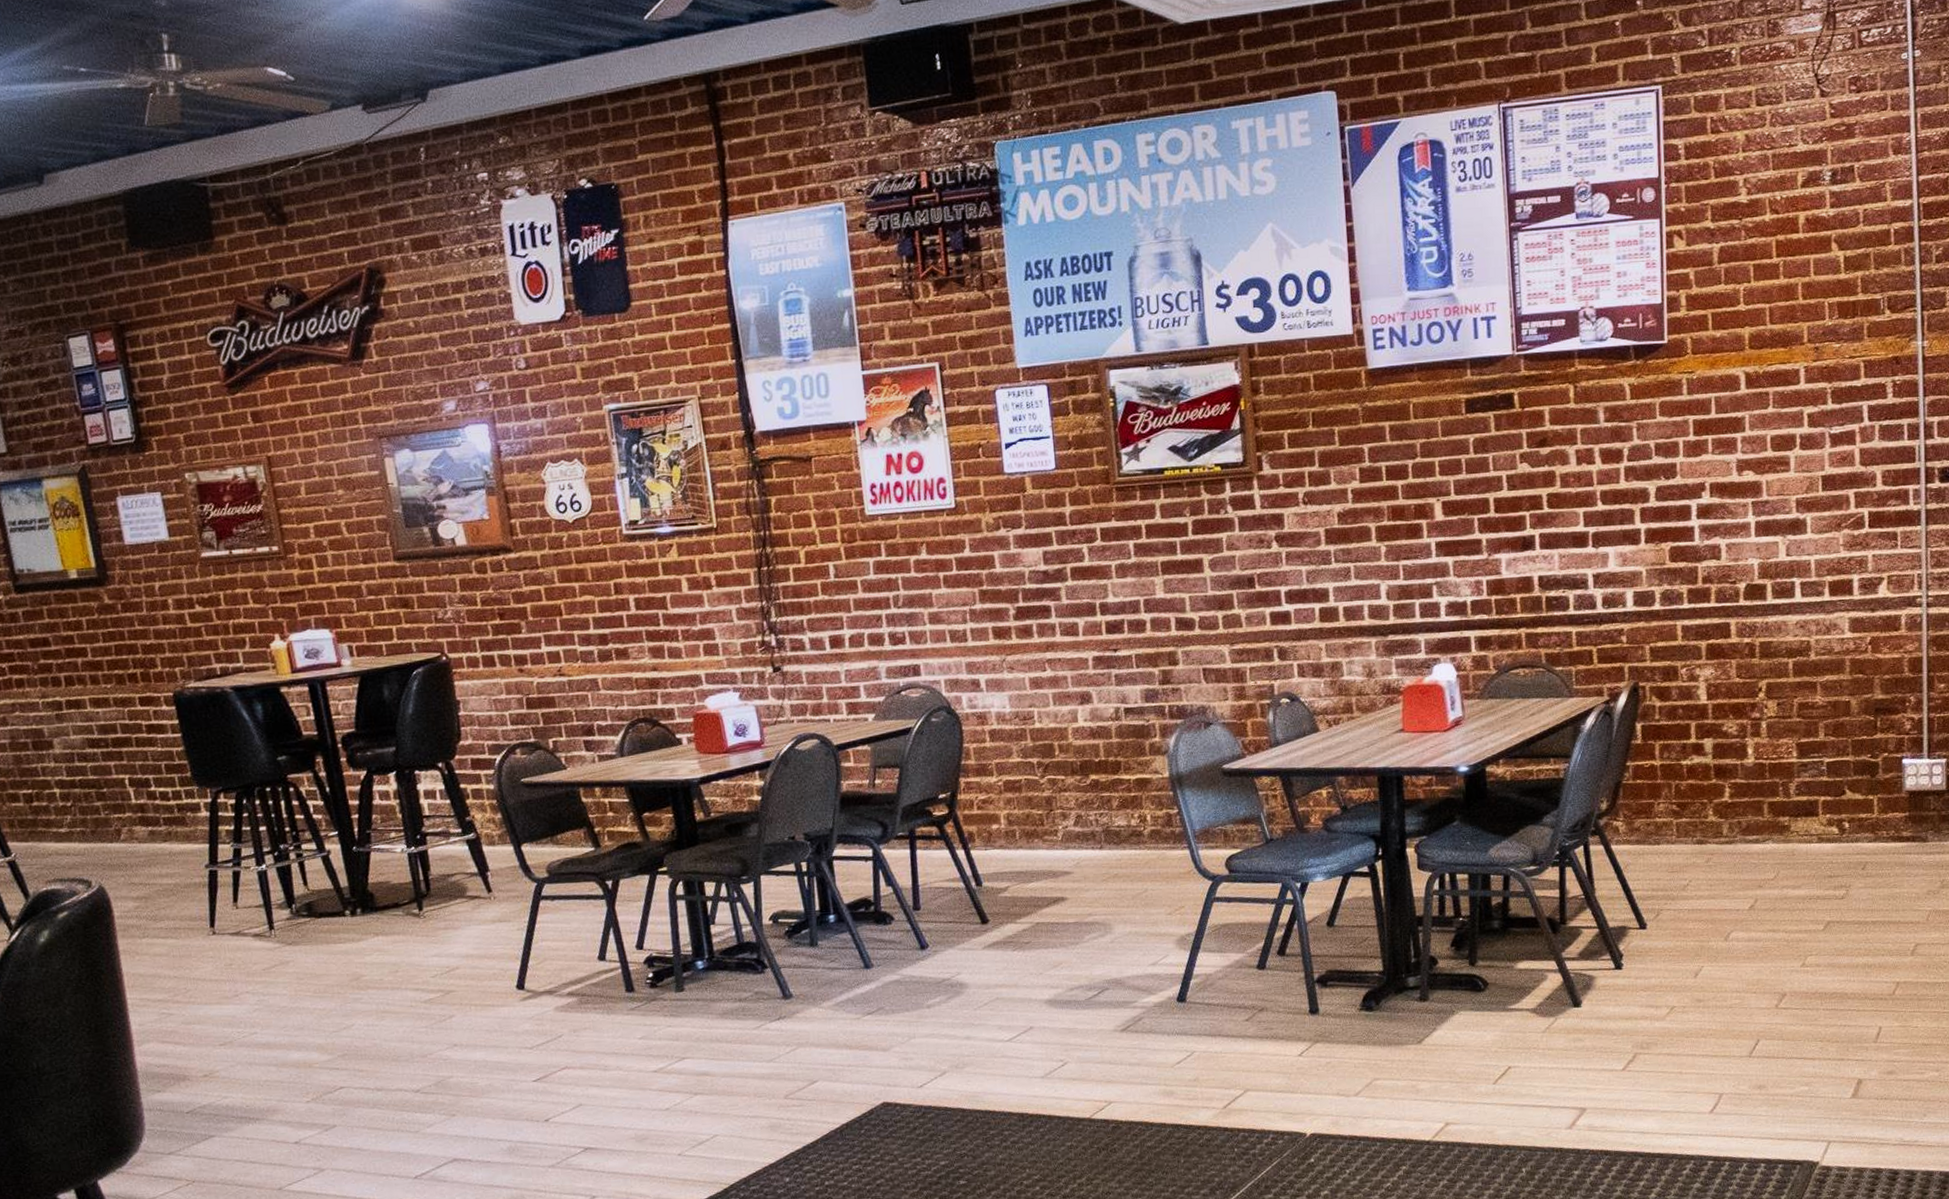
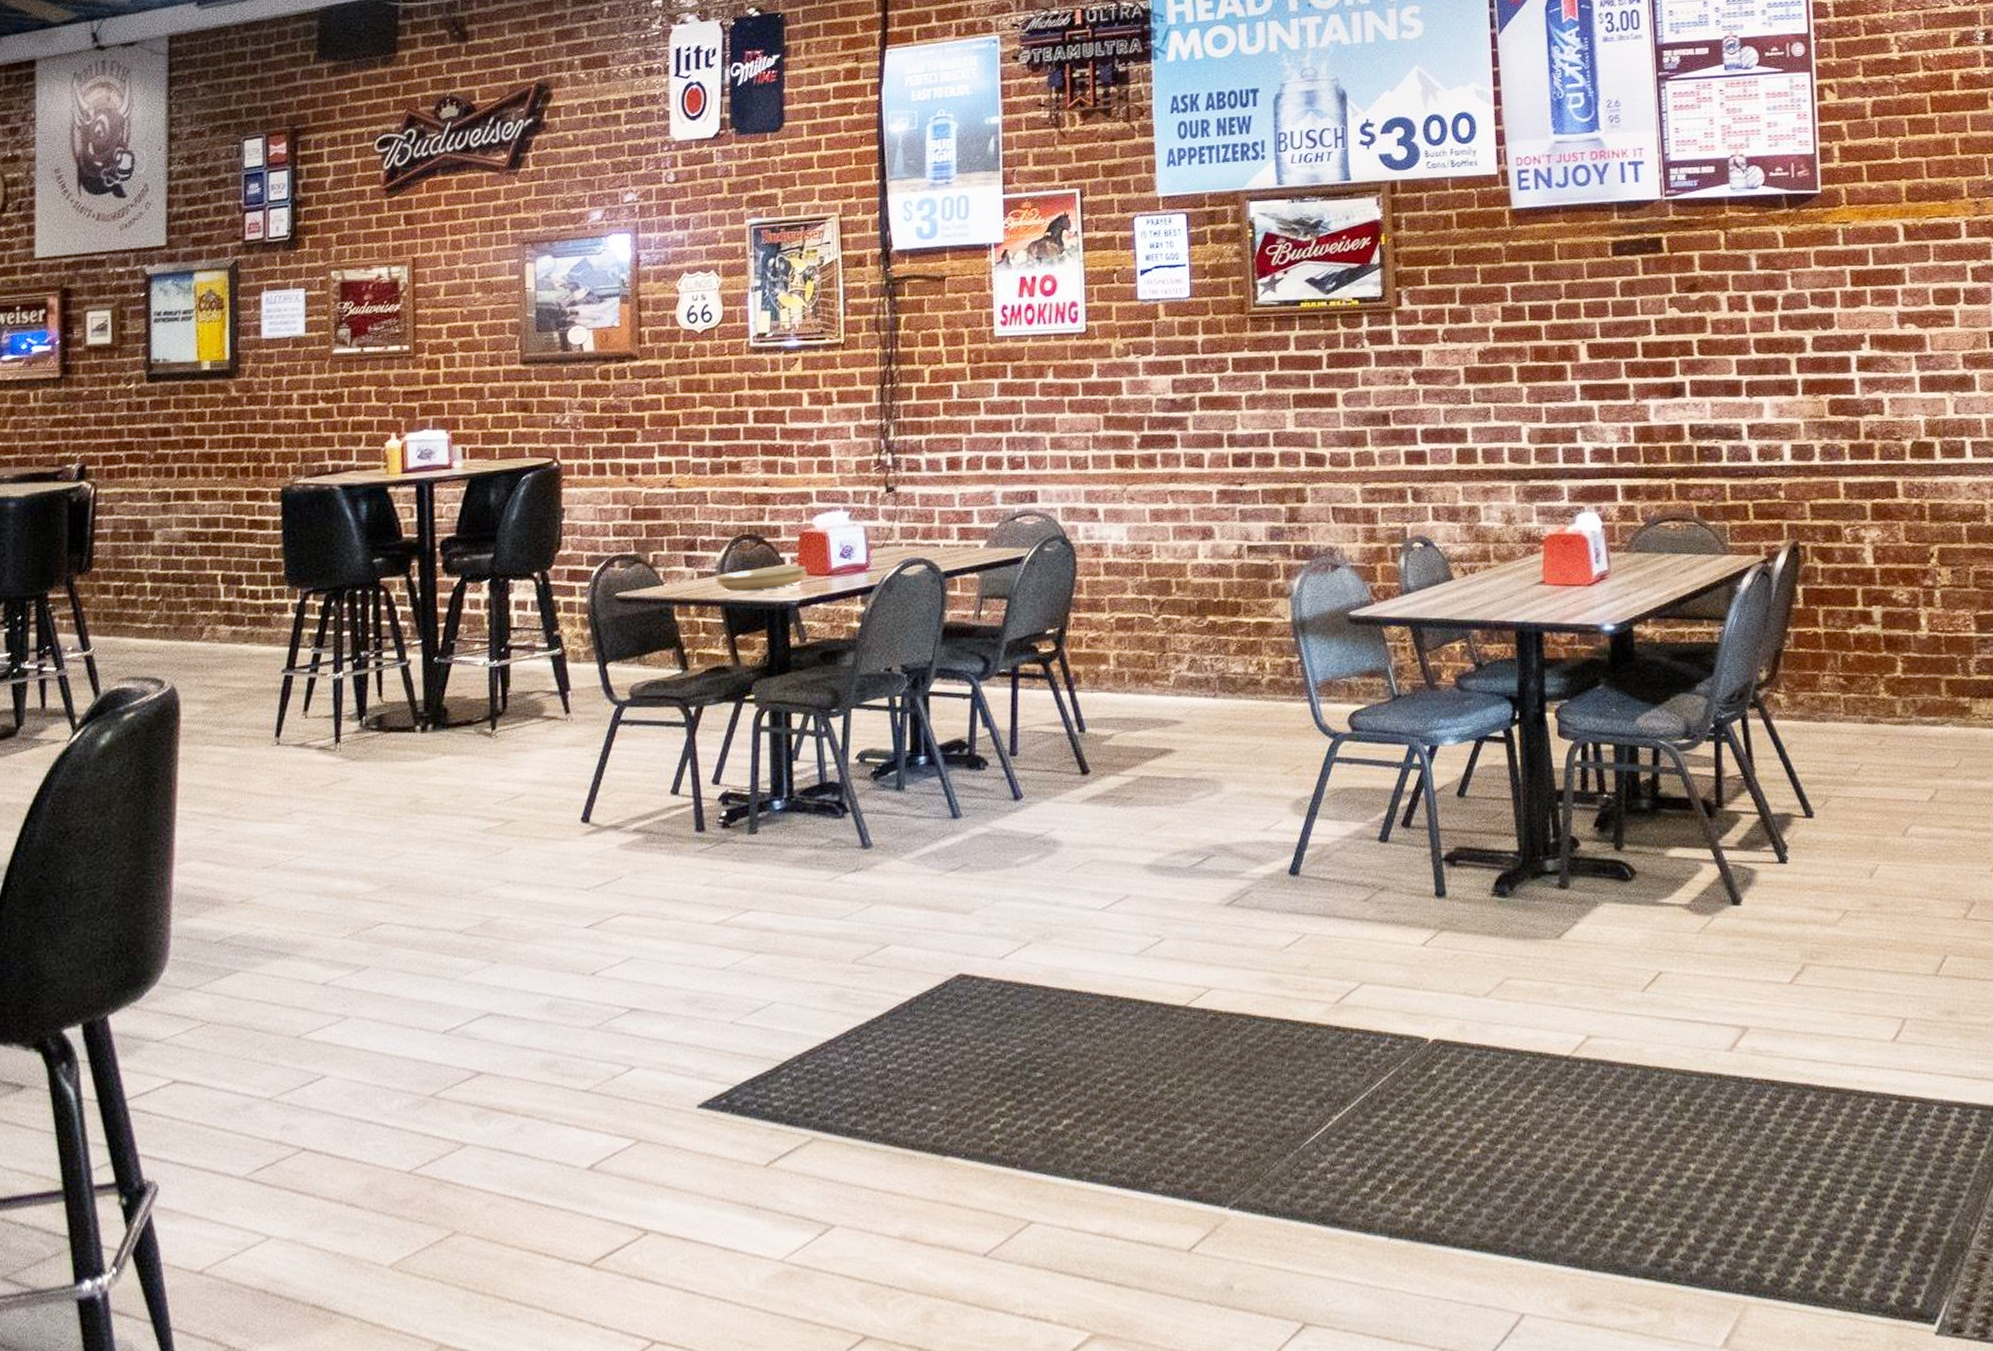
plate: none [616,745,706,772] -> present [715,565,809,592]

